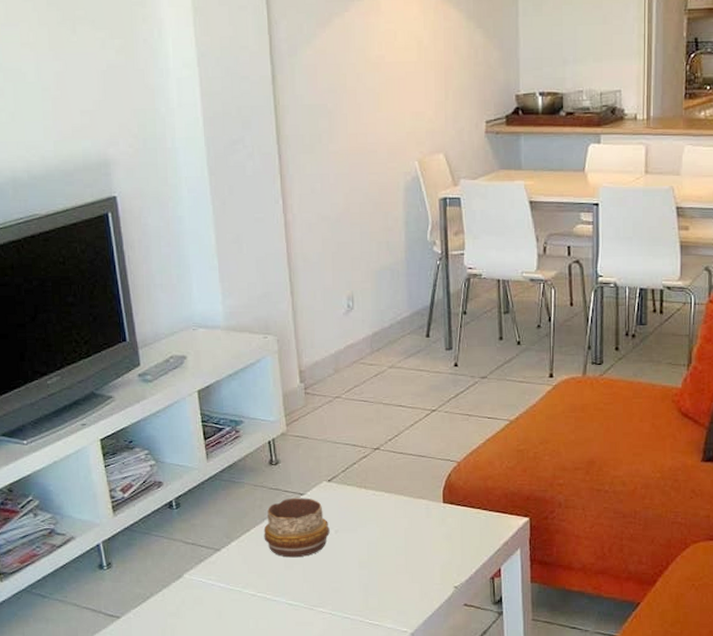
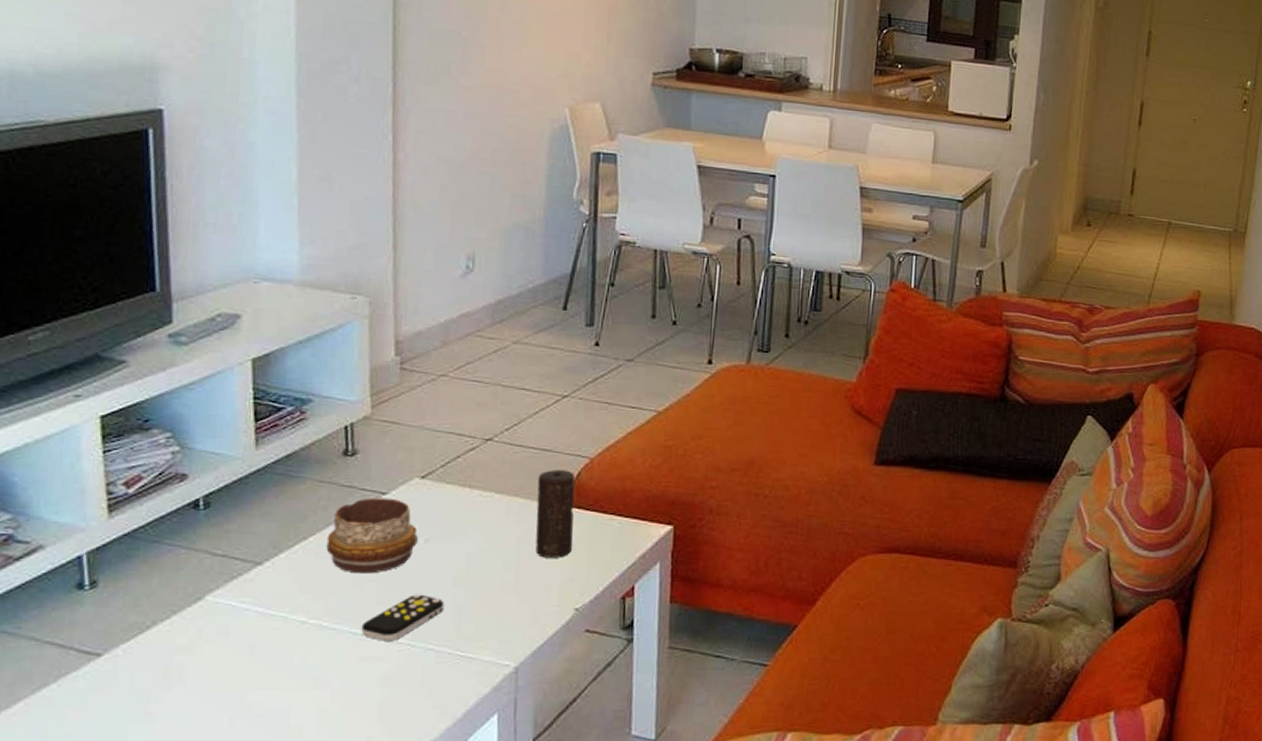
remote control: none [294,574,354,611] -> present [361,594,445,641]
candle: none [417,472,449,545] -> present [535,470,576,558]

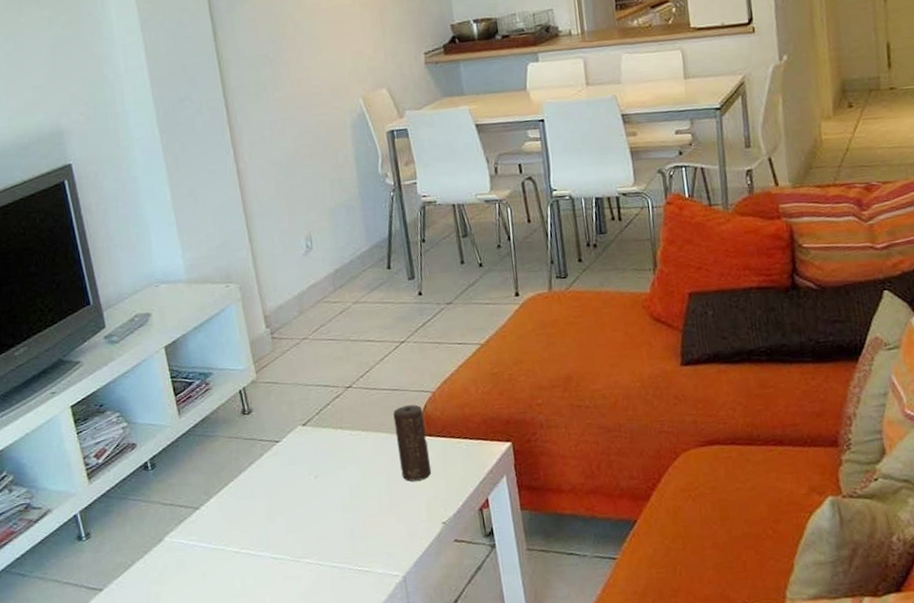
decorative bowl: present [326,497,418,574] -> none [242,445,309,509]
remote control: present [361,594,445,641] -> none [279,521,339,563]

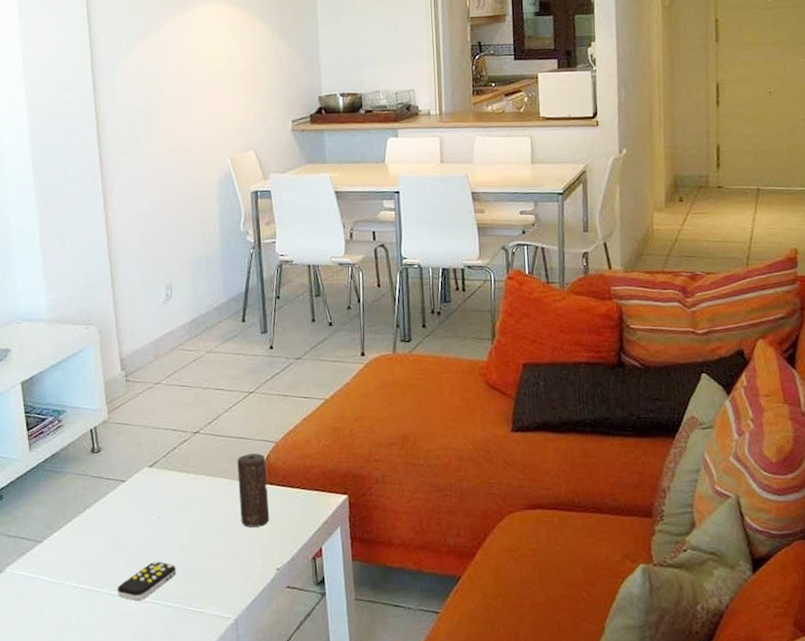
remote control: none [279,521,339,563] -> present [117,561,177,600]

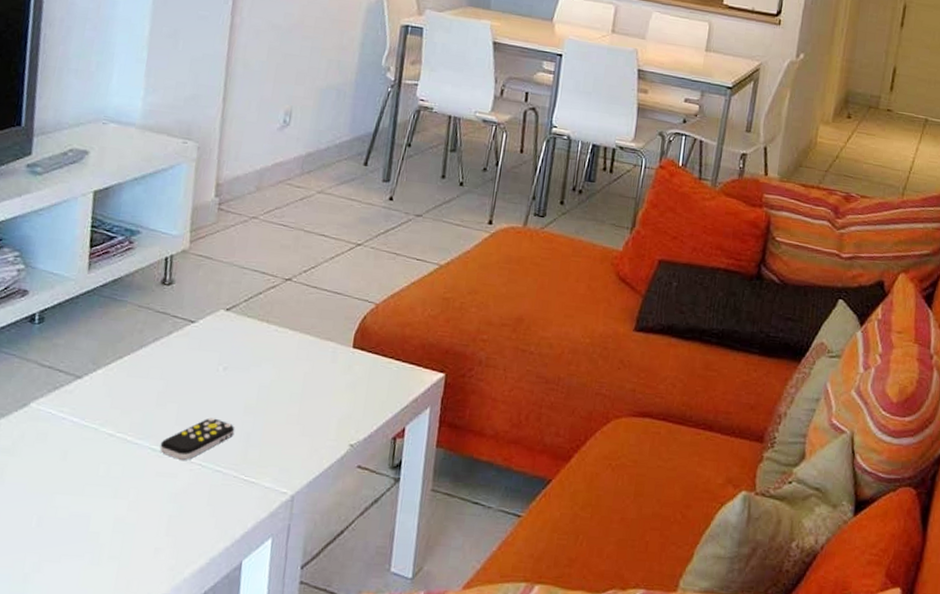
candle: present [237,453,270,527] -> none [319,312,362,395]

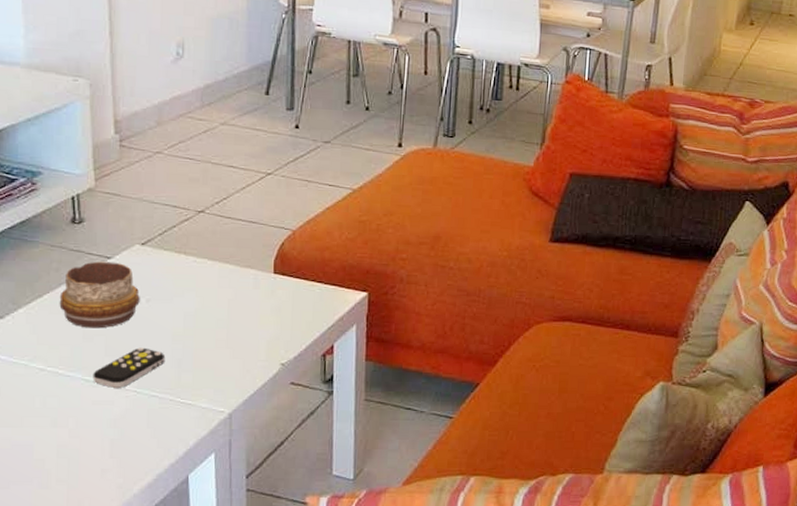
decorative bowl: none [137,324,218,395] -> present [59,261,140,329]

